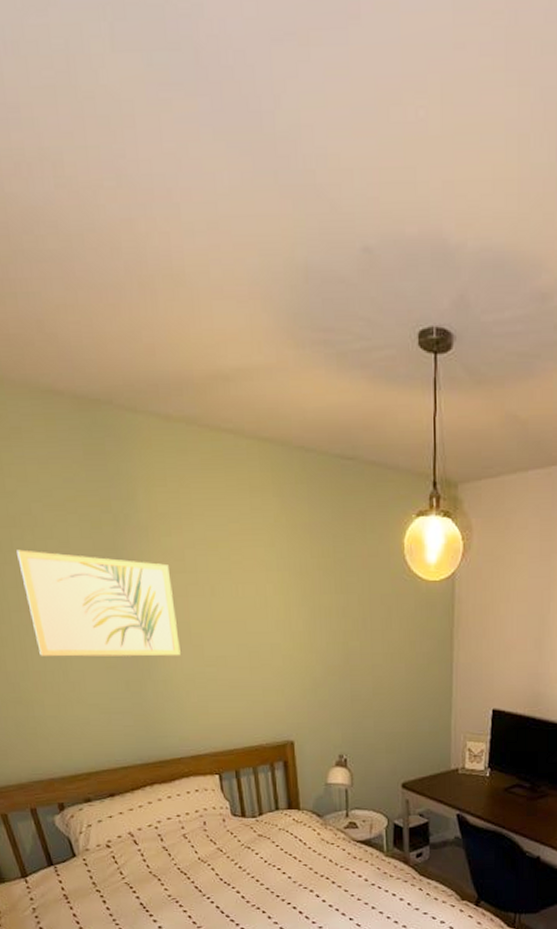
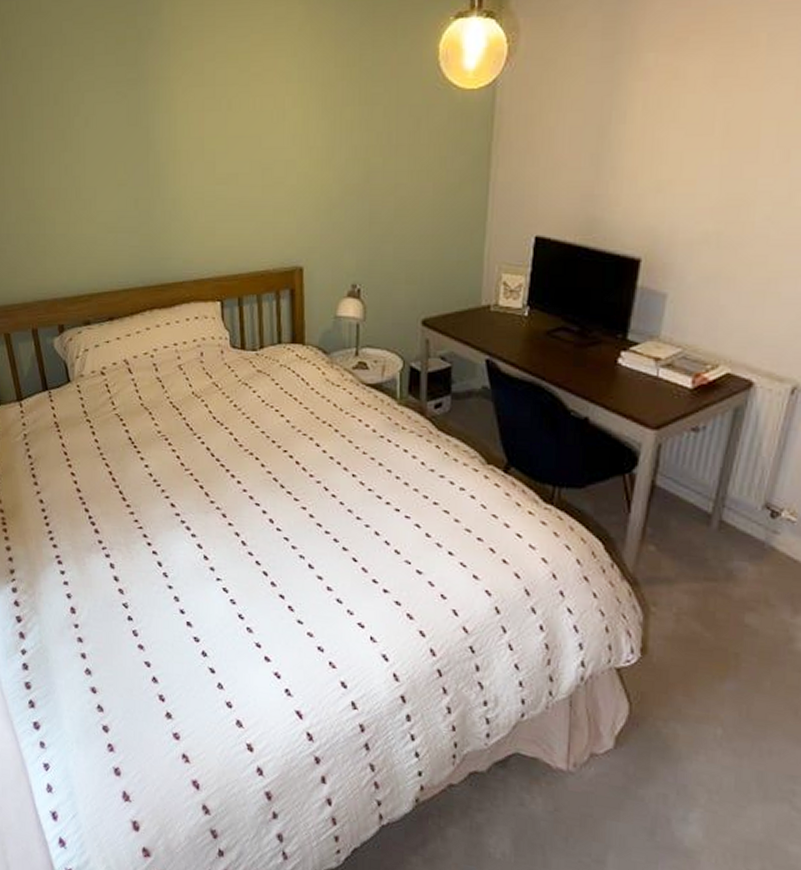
wall art: present [17,549,181,657] -> none [45,67,192,174]

